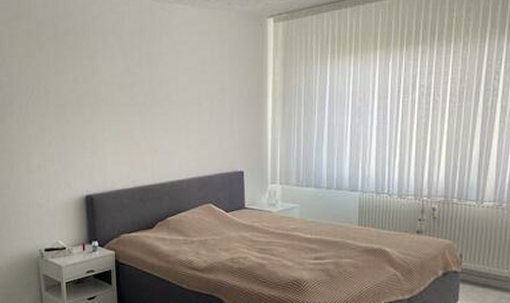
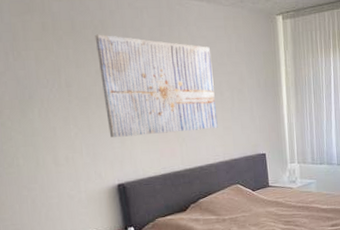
wall art: none [75,40,193,147] -> present [94,34,218,137]

